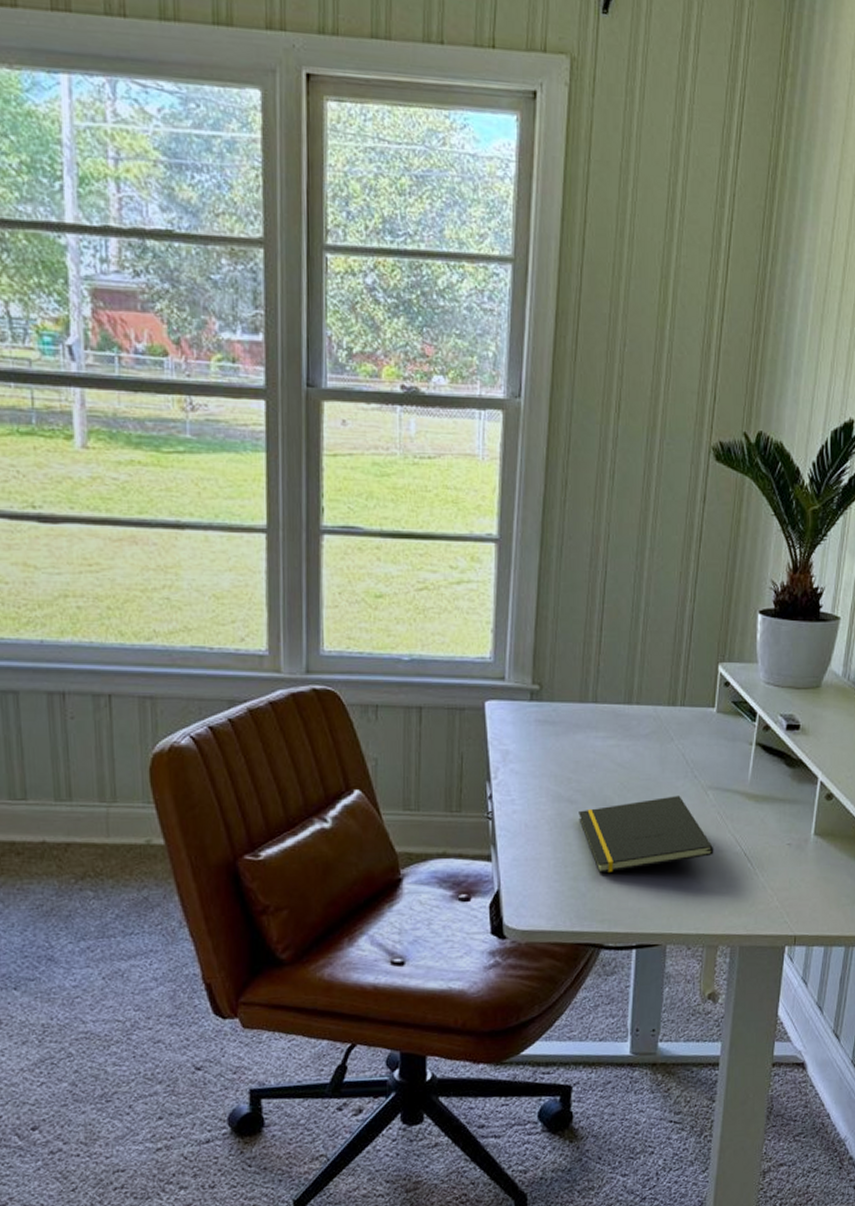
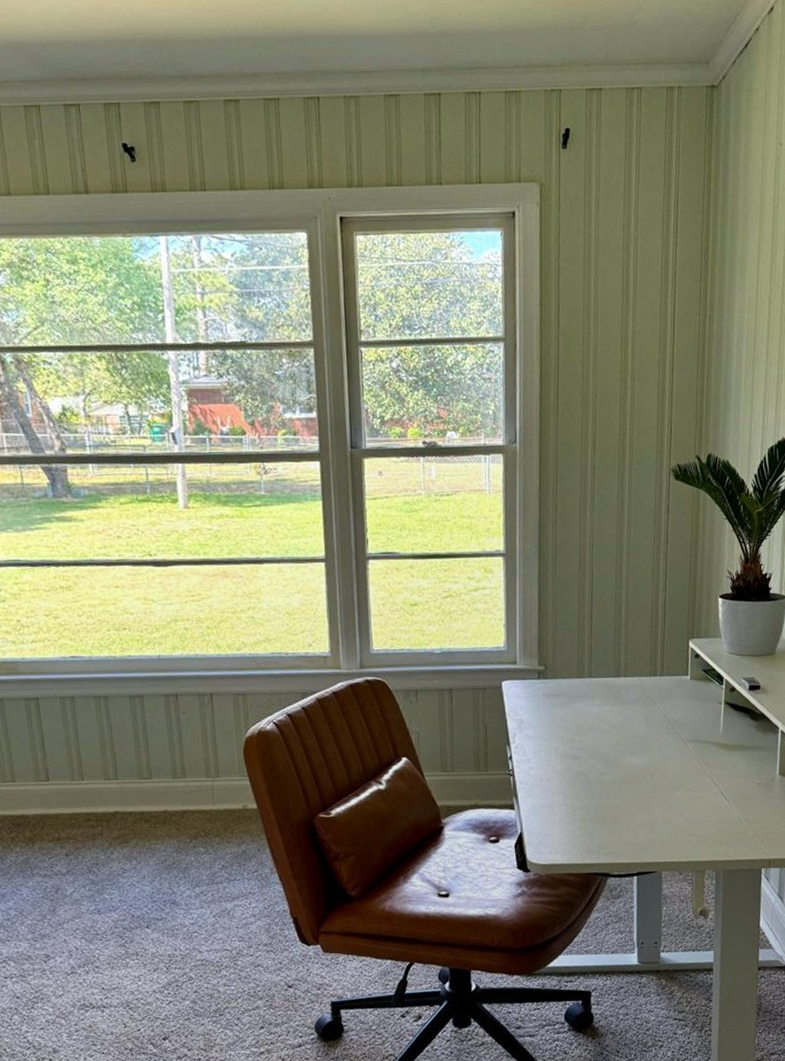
notepad: present [579,795,714,874] -> none [582,748,696,816]

